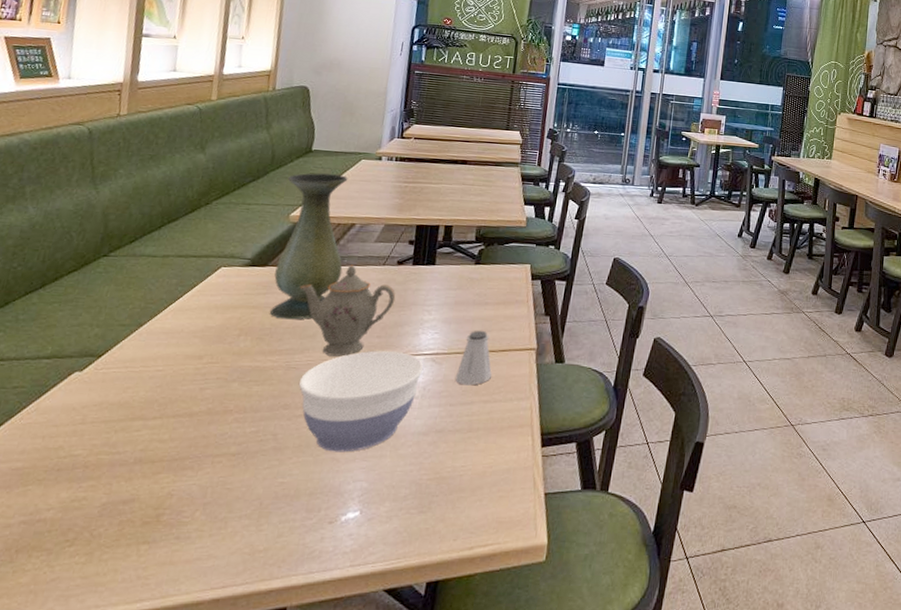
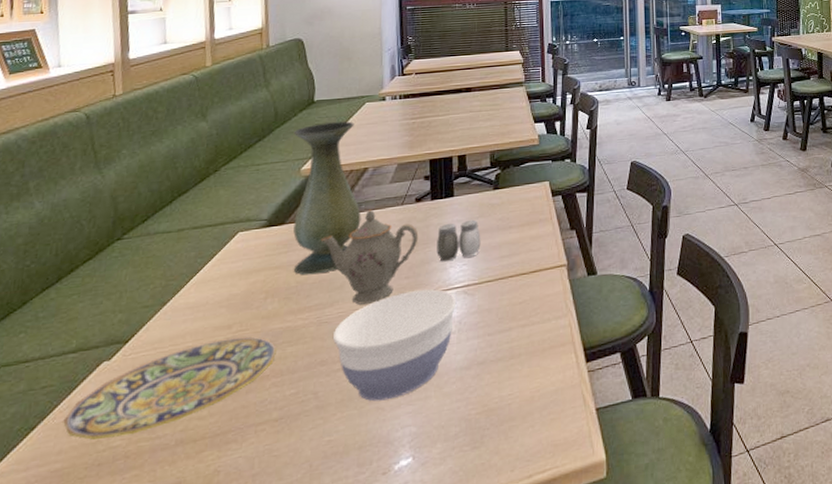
plate: none [29,368,244,446] -> present [63,336,278,440]
salt and pepper shaker: none [411,290,457,328] -> present [437,219,481,262]
saltshaker: present [455,330,492,386] -> none [489,254,526,313]

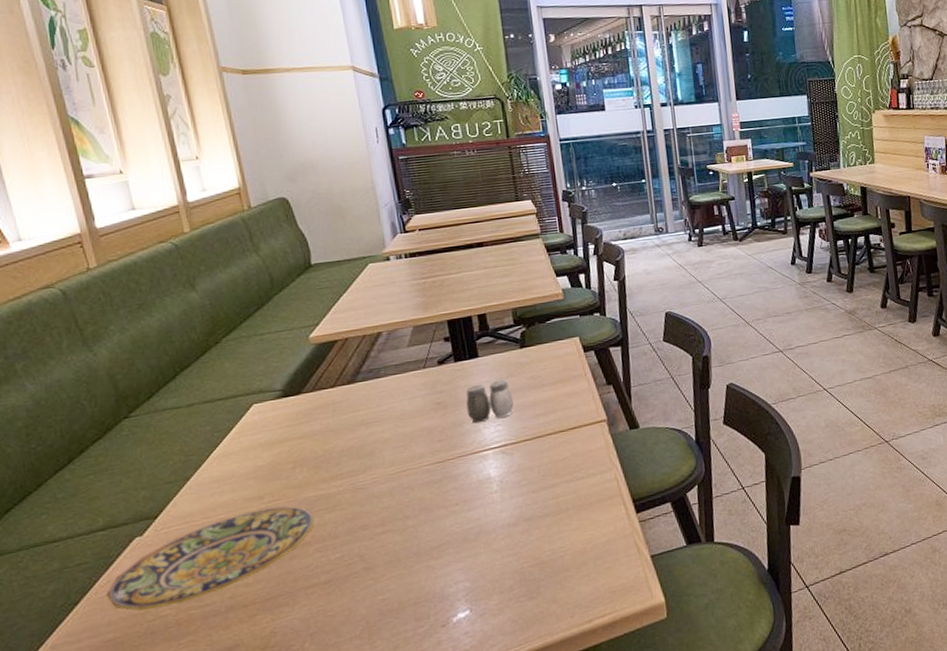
vase: present [293,121,361,275] -> none [294,284,383,444]
teapot: present [321,209,419,305] -> none [343,374,447,470]
bowl: present [332,289,457,402] -> none [370,450,496,561]

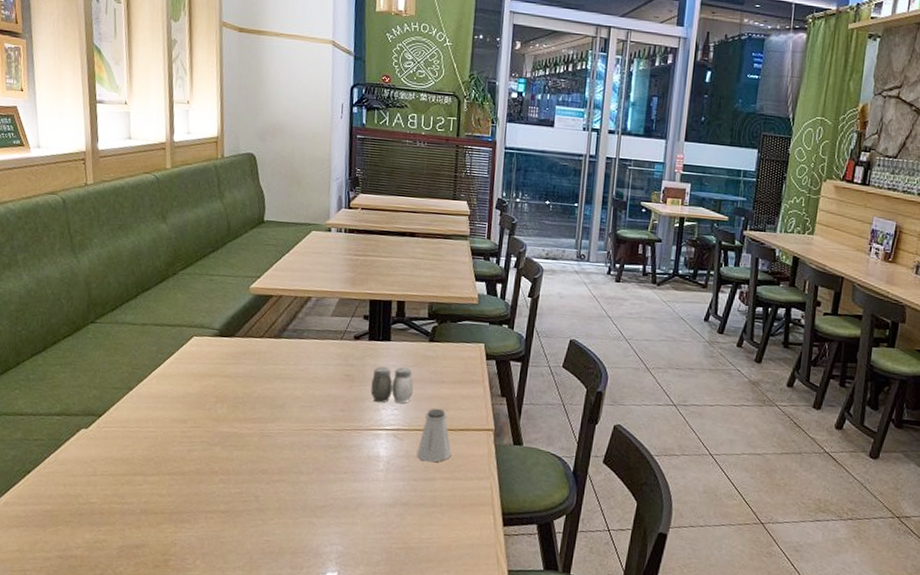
plate: present [106,506,315,611] -> none [52,430,226,496]
saltshaker: none [530,412,567,470] -> present [416,408,452,462]

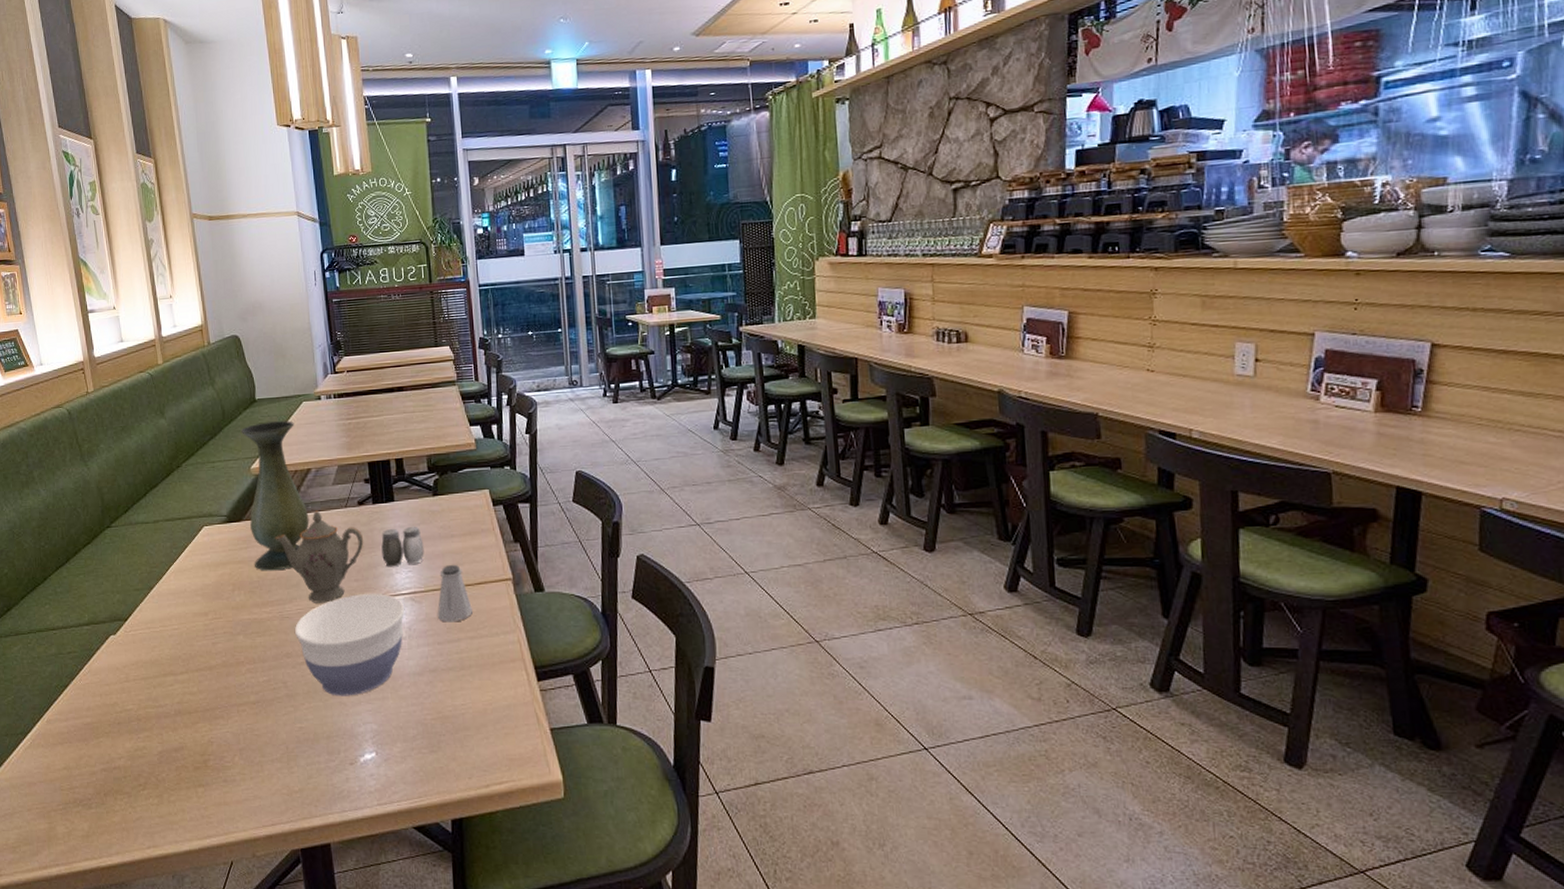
vase: none [241,244,303,390] -> present [240,421,310,571]
teapot: none [266,338,355,428] -> present [276,510,364,603]
bowl: none [273,423,386,518] -> present [294,594,405,696]

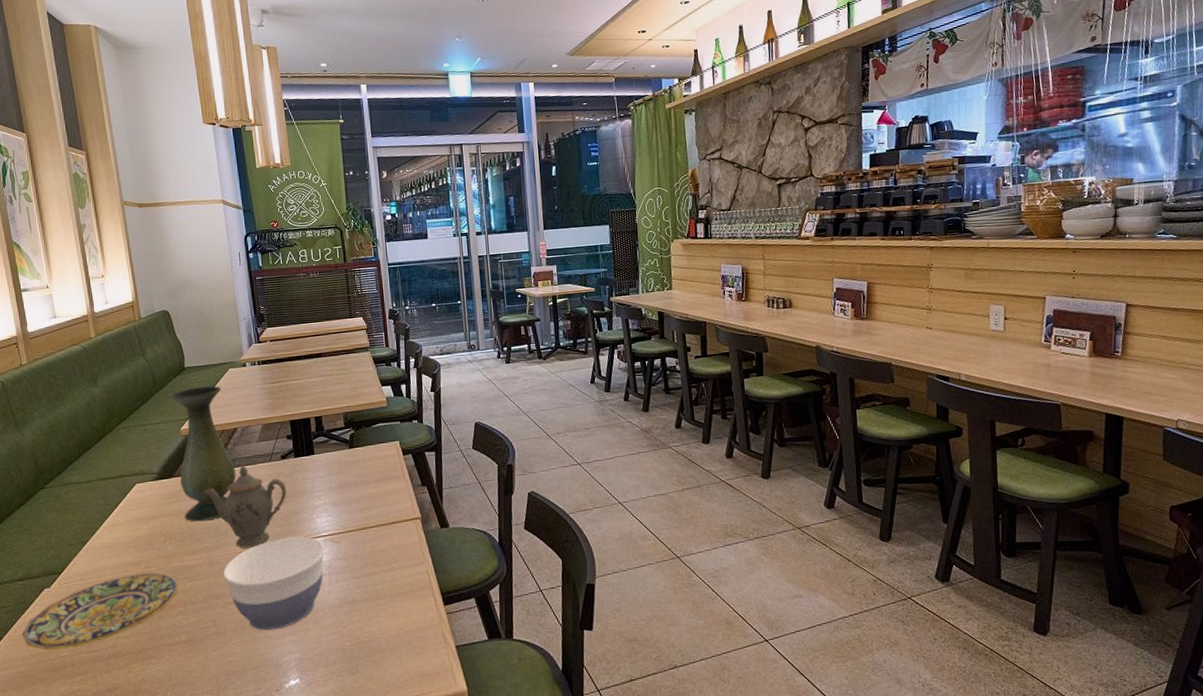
plate: none [87,624,248,701] -> present [22,572,179,650]
salt and pepper shaker: present [381,526,424,567] -> none [303,475,342,513]
saltshaker: present [437,564,472,623] -> none [354,507,386,559]

